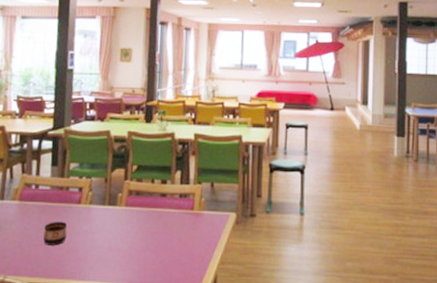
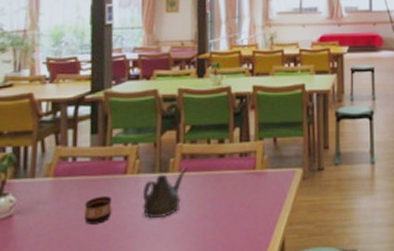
teapot: none [92,203,134,246] -> present [142,167,188,219]

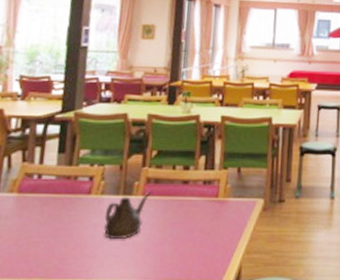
cup: present [84,195,112,225] -> none [45,214,75,242]

